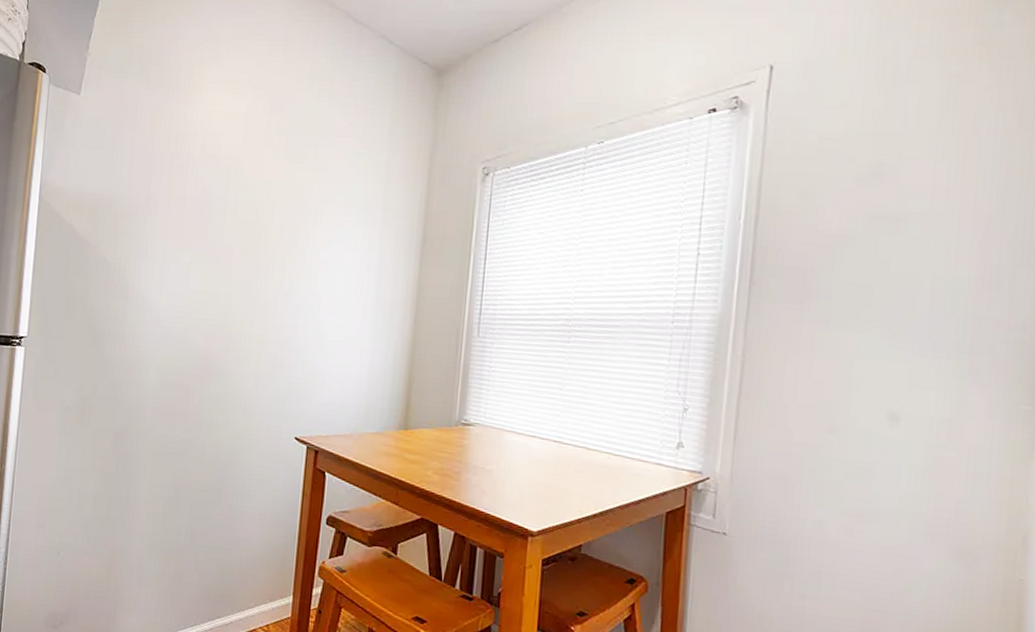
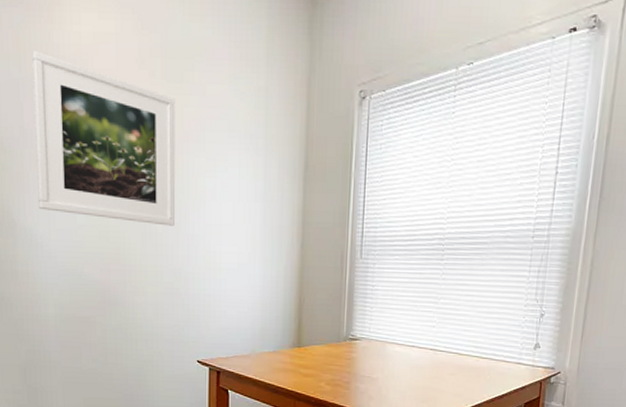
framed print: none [152,128,297,295] -> present [32,51,176,226]

